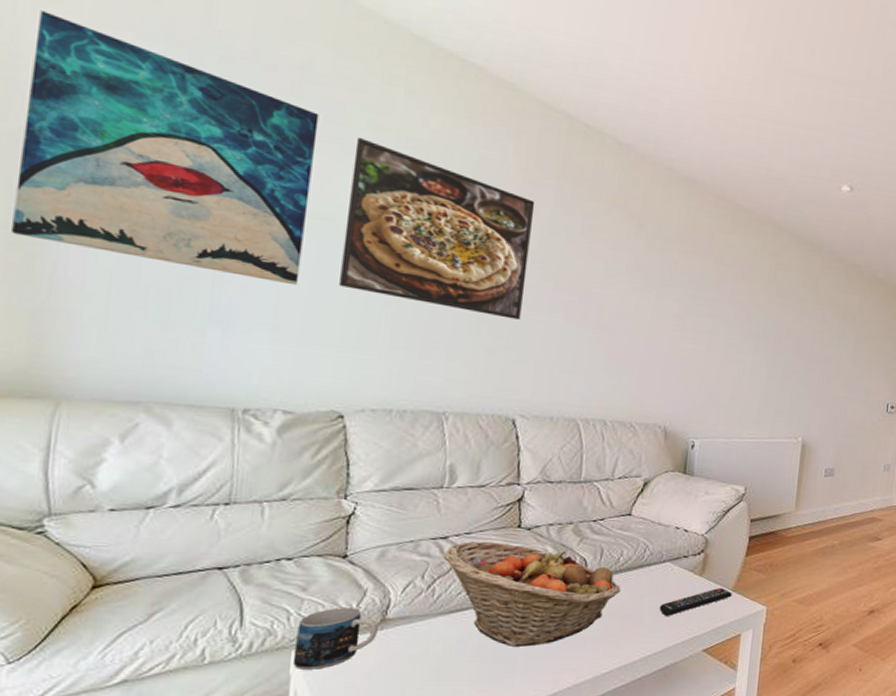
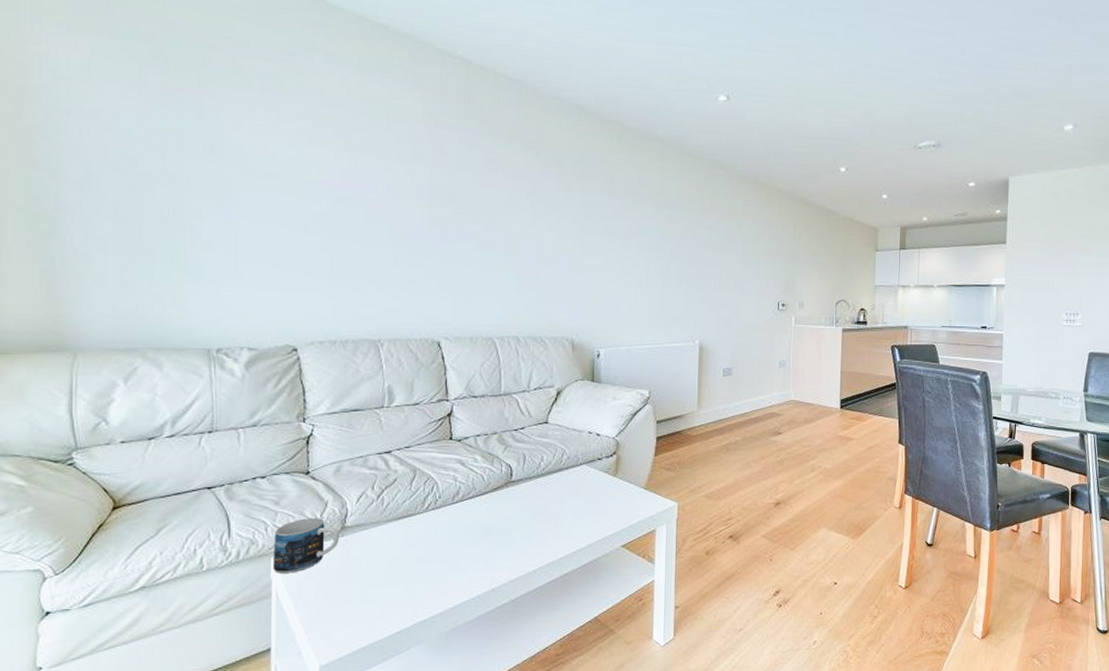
wall art: present [12,10,319,286] -> none [31,25,257,238]
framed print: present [339,138,535,320] -> none [285,102,442,251]
fruit basket: present [444,541,621,647] -> none [390,453,544,548]
remote control: present [659,587,732,616] -> none [579,486,645,515]

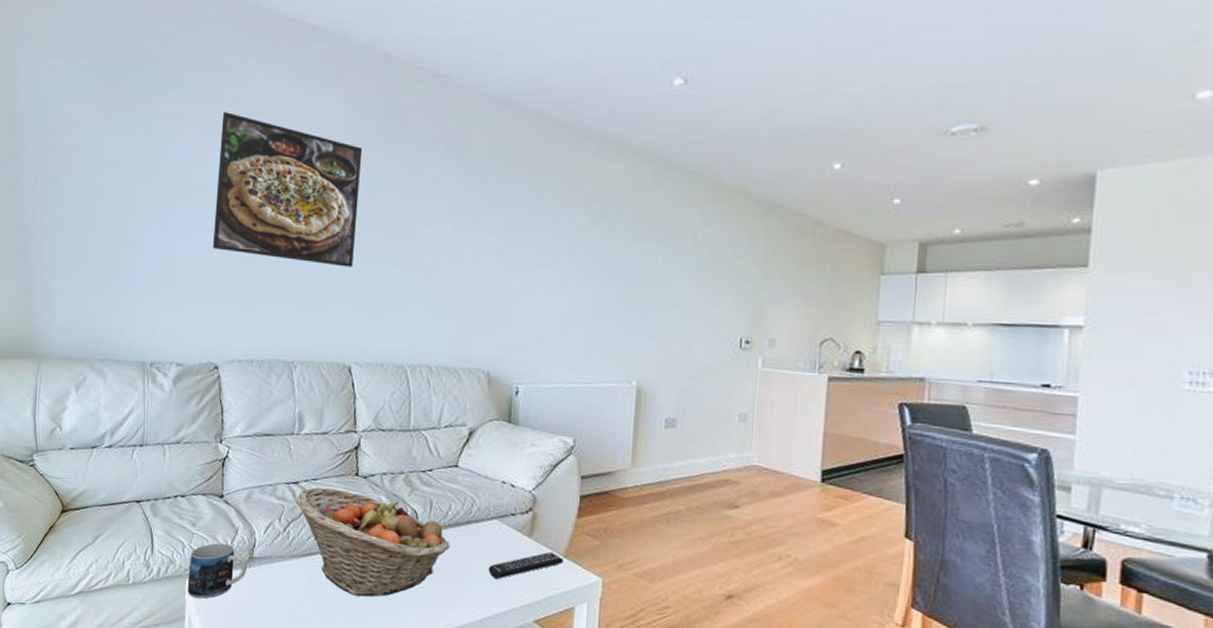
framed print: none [285,102,442,251] -> present [213,112,363,267]
fruit basket: none [390,453,544,548] -> present [296,487,450,597]
remote control: none [579,486,645,515] -> present [488,551,564,579]

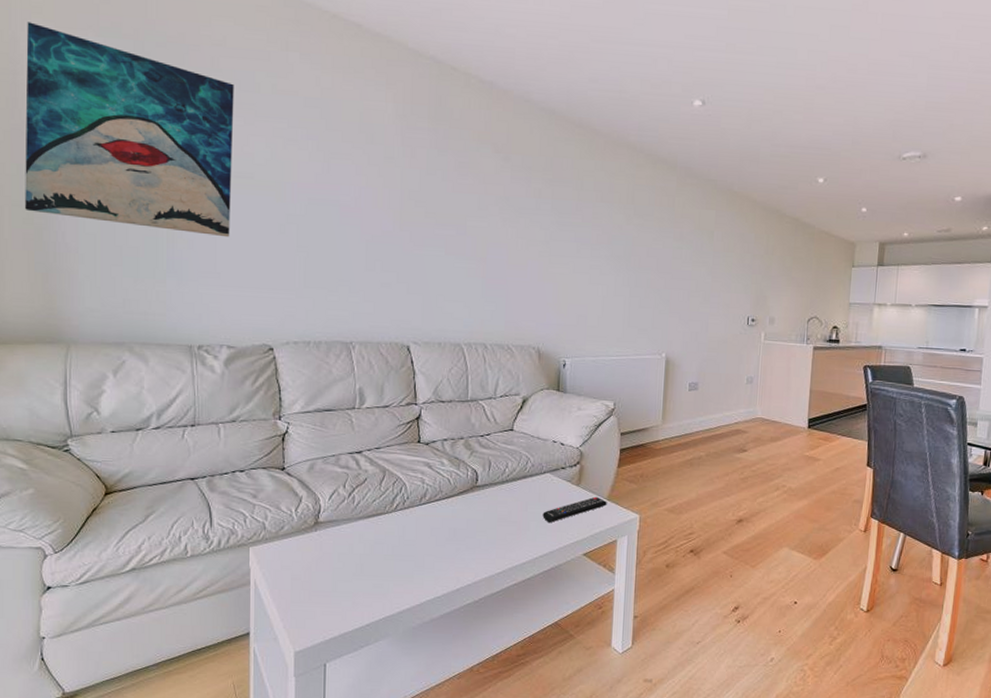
wall art: none [14,51,196,252] -> present [25,22,234,238]
mug: present [187,543,247,599] -> none [251,512,312,563]
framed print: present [213,112,363,267] -> none [261,102,414,255]
fruit basket: present [296,487,450,597] -> none [360,455,508,548]

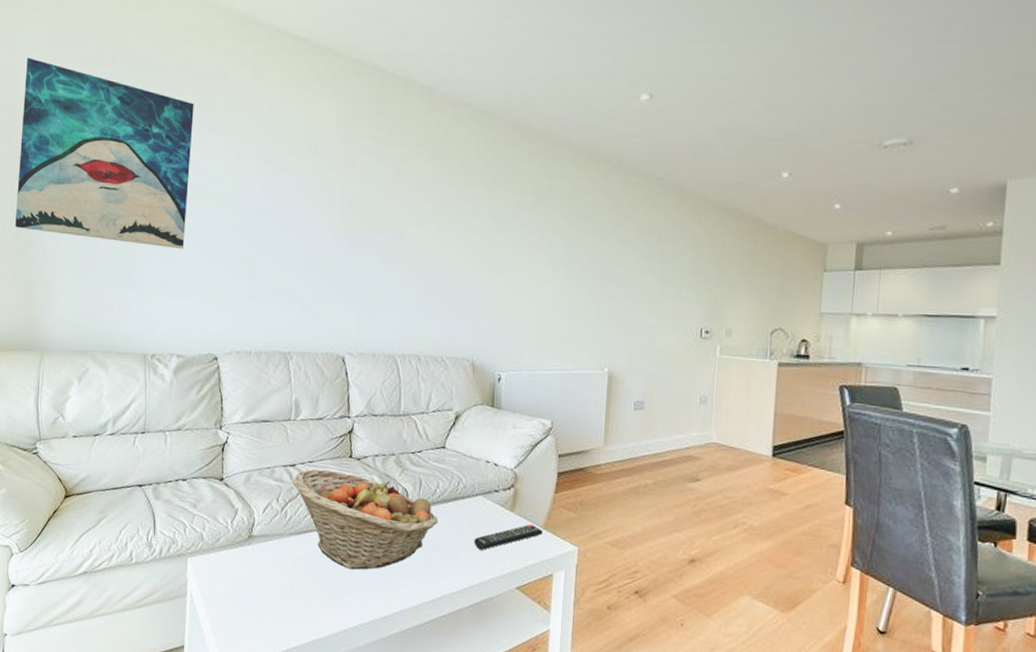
fruit basket: none [360,455,508,548] -> present [293,469,438,570]

